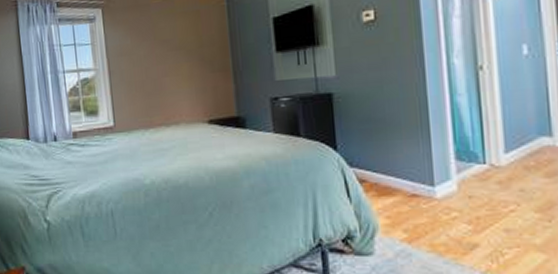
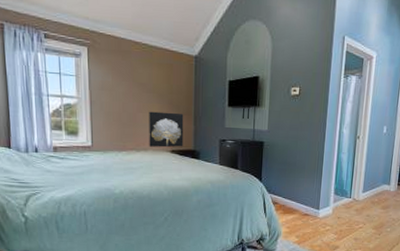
wall art: none [177,70,223,119] -> present [149,111,184,148]

